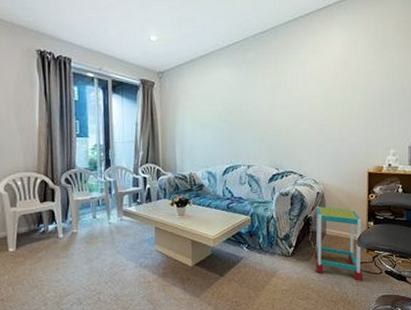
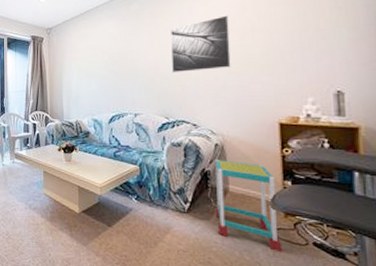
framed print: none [283,71,334,126] -> present [171,15,231,73]

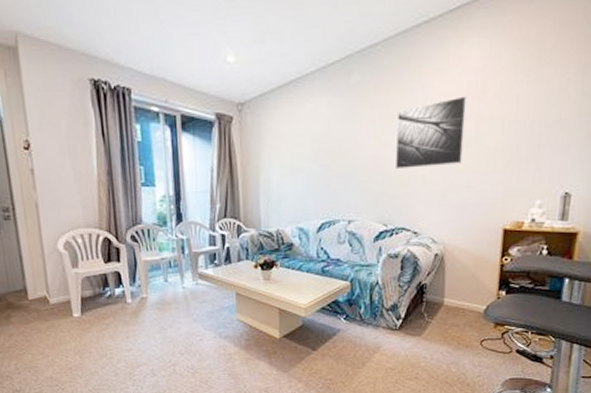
side table: present [215,160,283,253] -> none [427,271,490,362]

